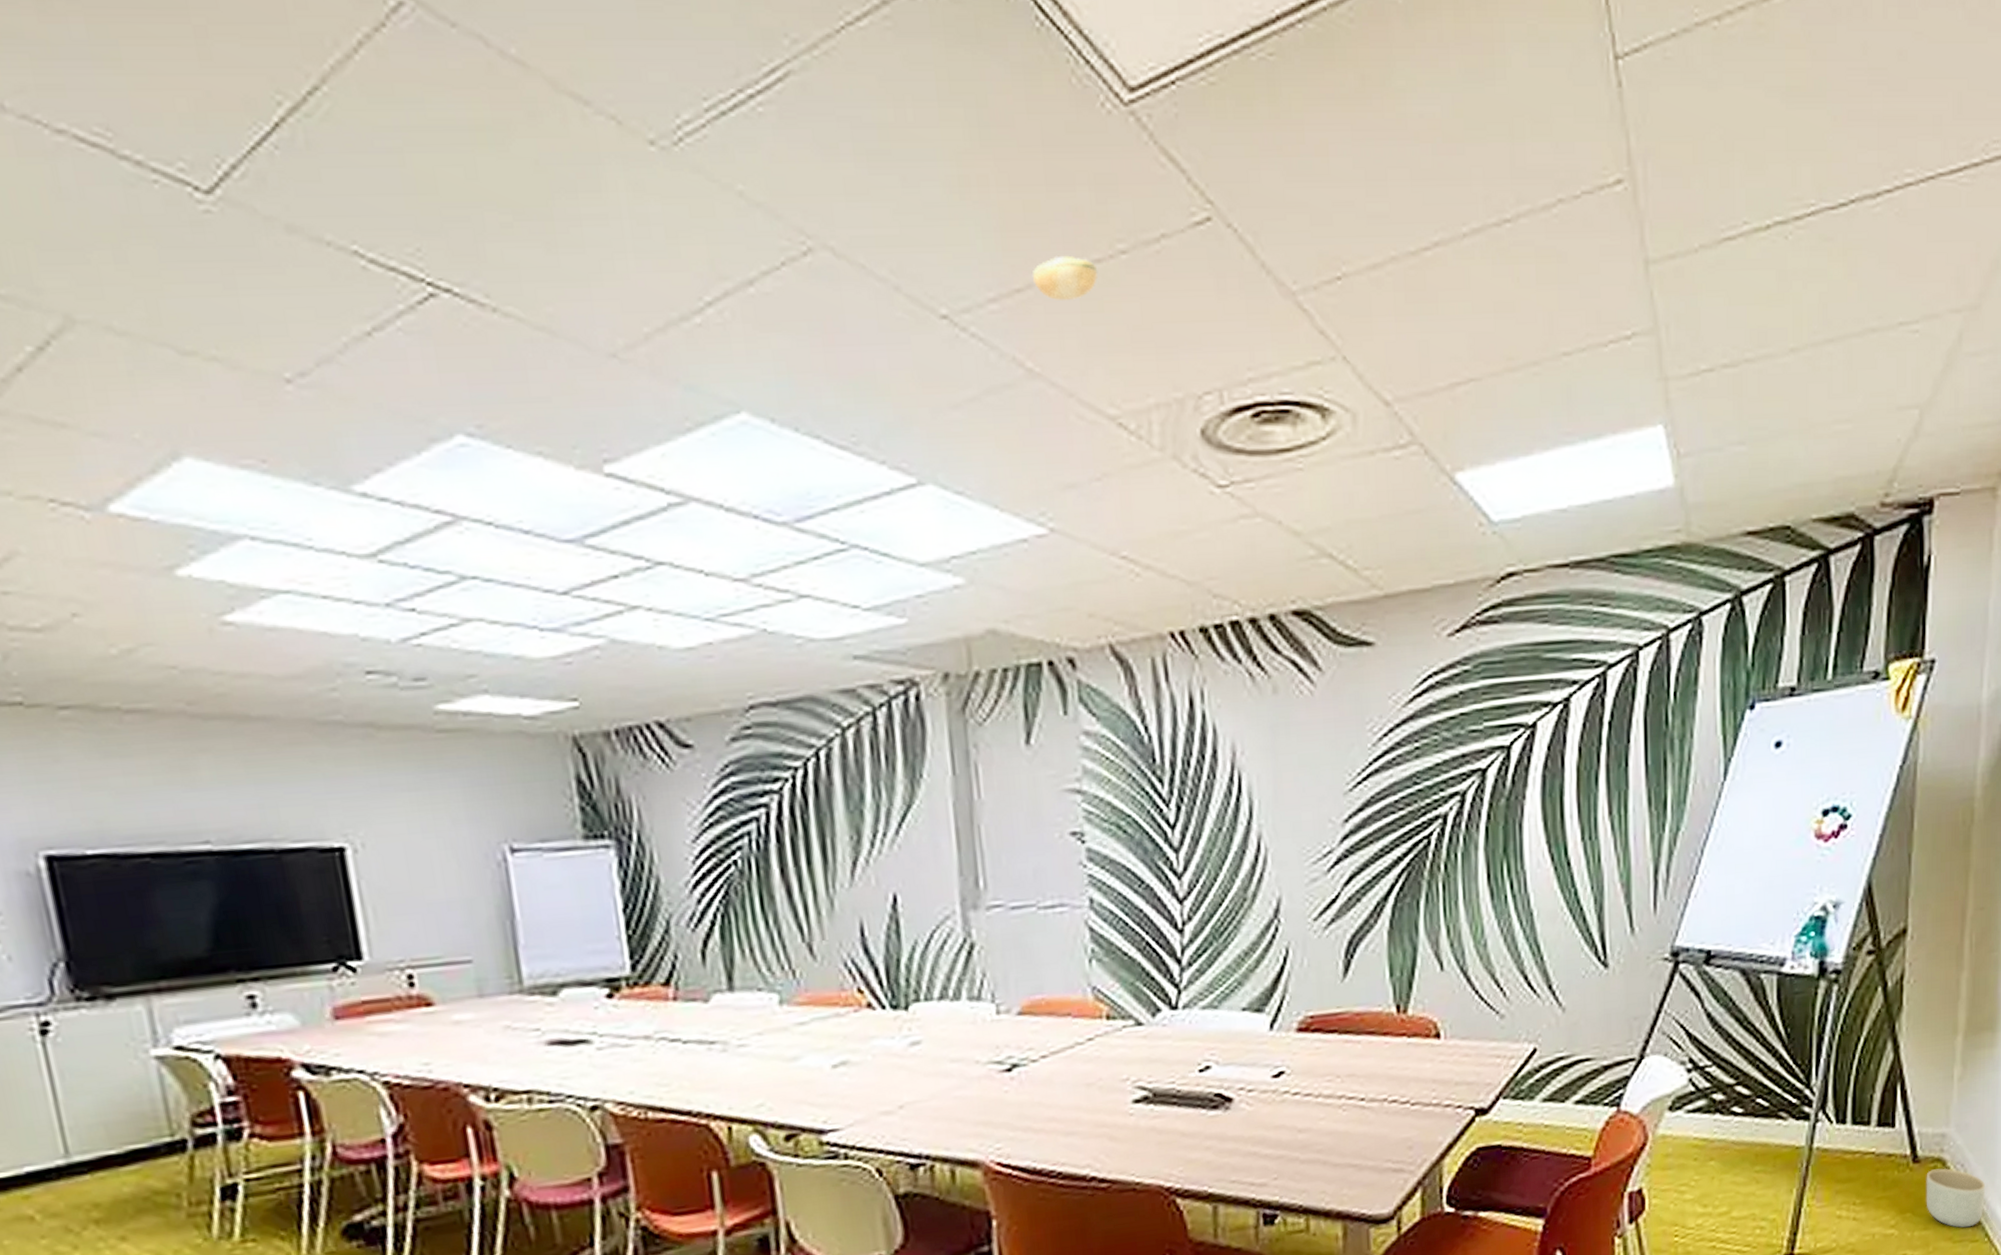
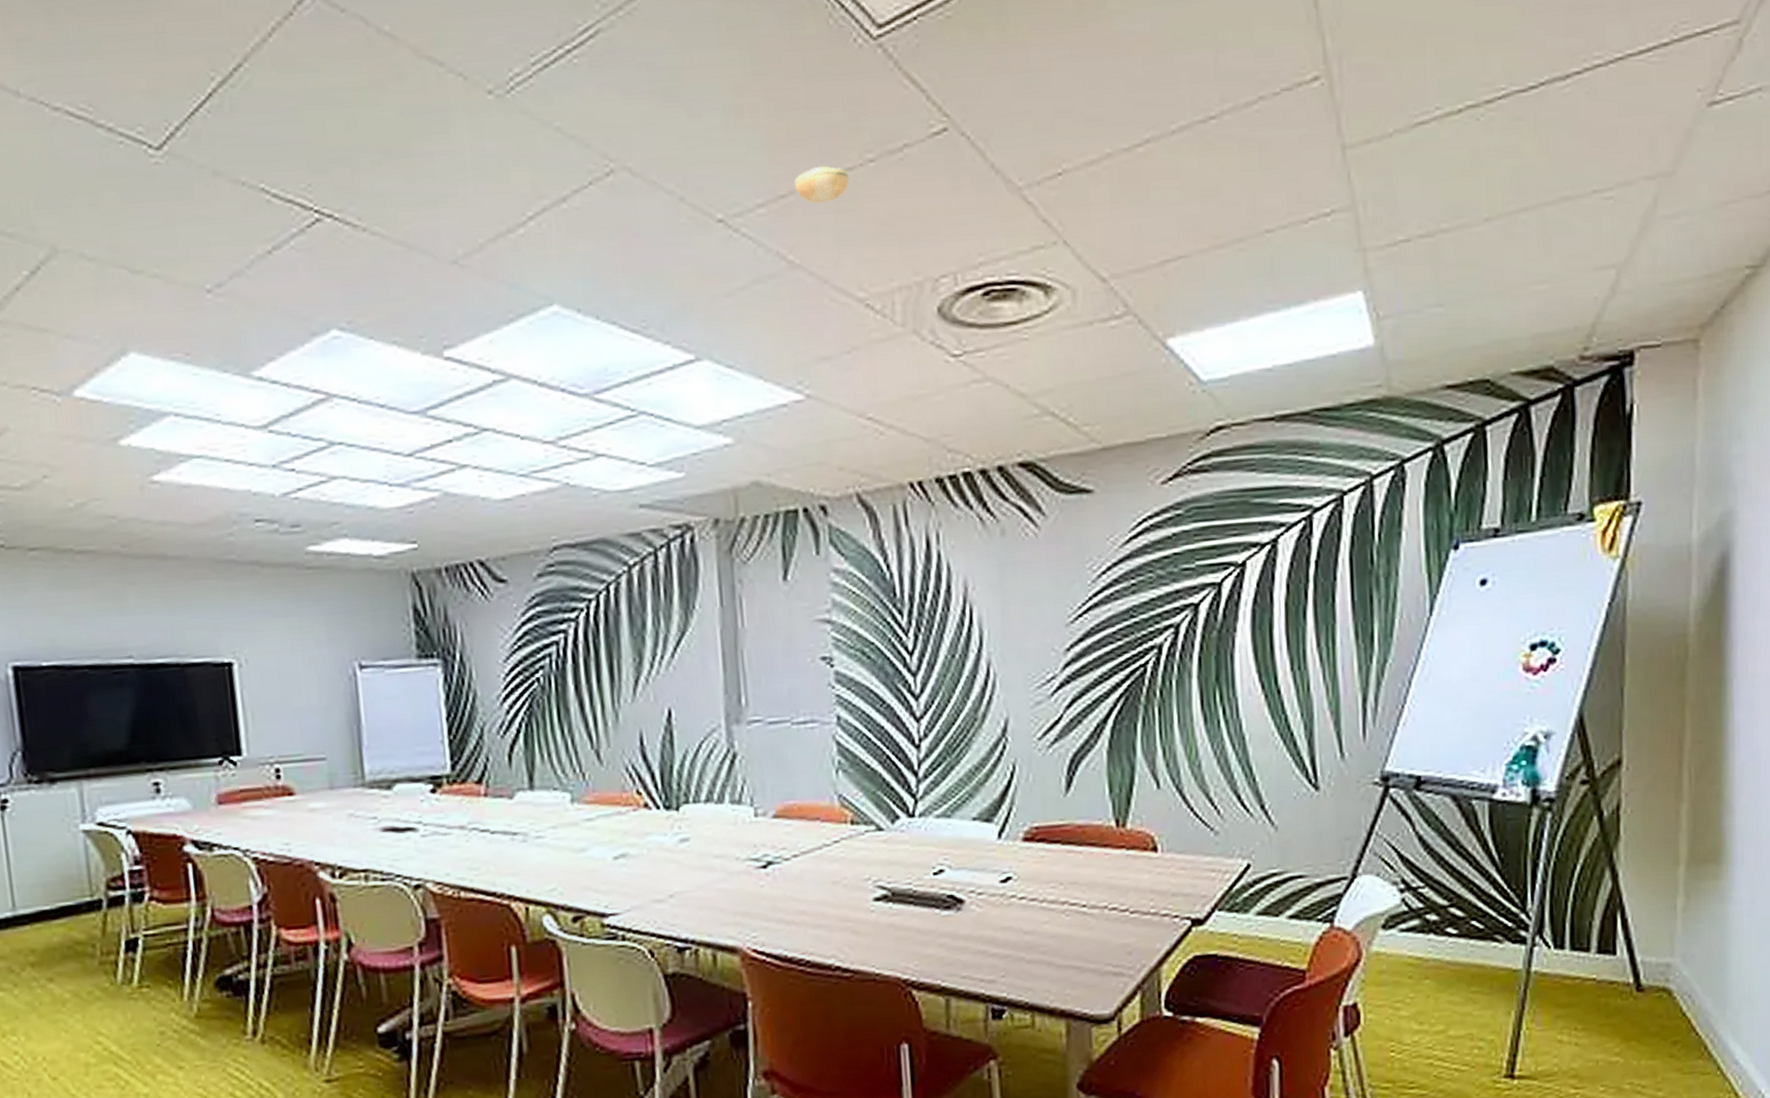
planter: present [1926,1168,1986,1228] -> none [1651,998,1716,1060]

